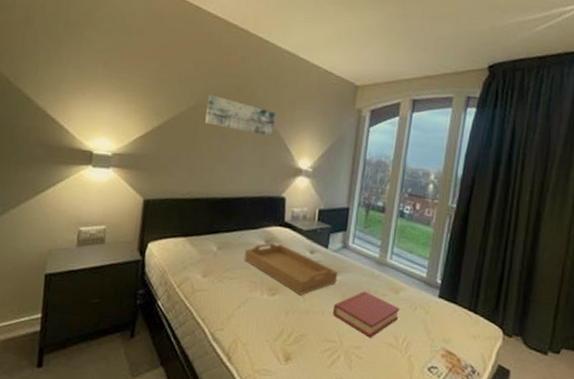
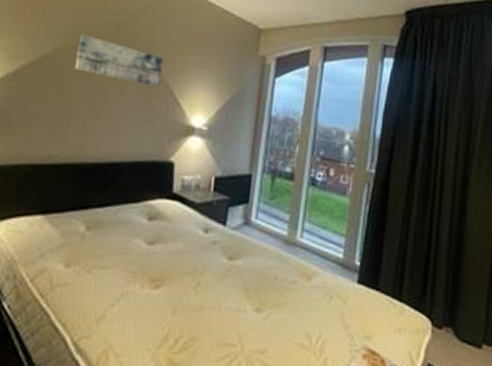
serving tray: present [244,242,338,296] -> none [120,219,239,287]
hardback book: present [332,291,400,338] -> none [231,278,313,338]

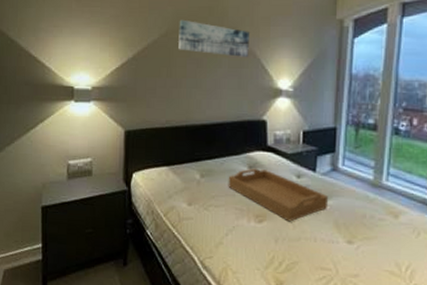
serving tray: none [120,219,239,287] -> present [228,168,329,222]

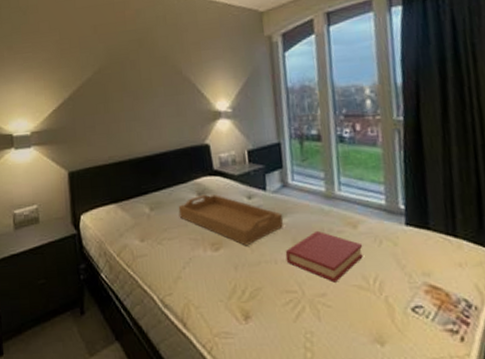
wall art: present [178,19,249,57] -> none [111,54,184,85]
hardback book: none [325,215,401,266] -> present [285,230,363,283]

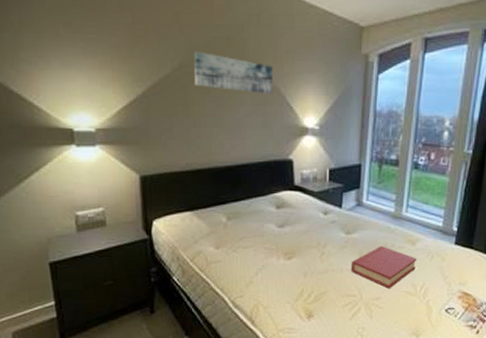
wall art: none [111,54,184,85] -> present [194,51,273,94]
serving tray: present [178,194,284,246] -> none [256,208,354,257]

